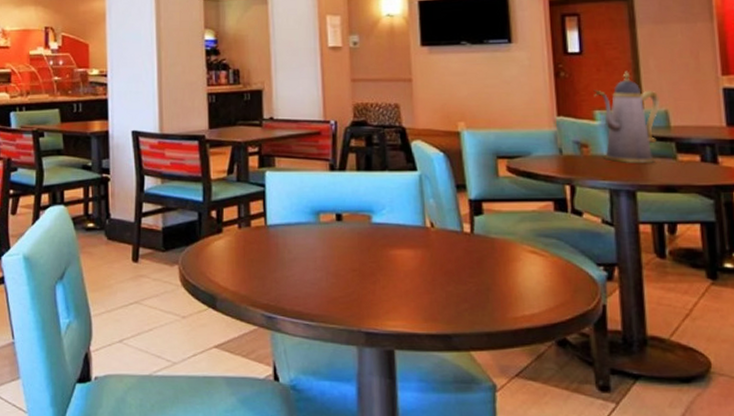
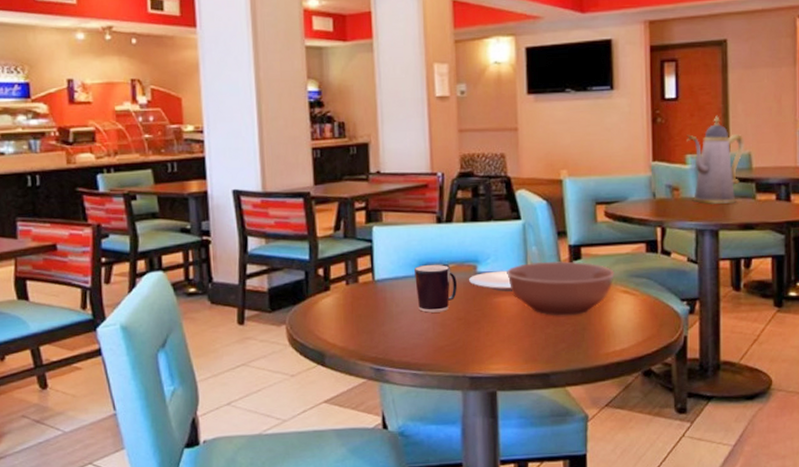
mug: none [307,212,351,262] -> present [414,264,457,313]
plate: none [364,222,411,244] -> present [469,270,513,292]
bowl: none [403,215,520,274] -> present [507,261,614,316]

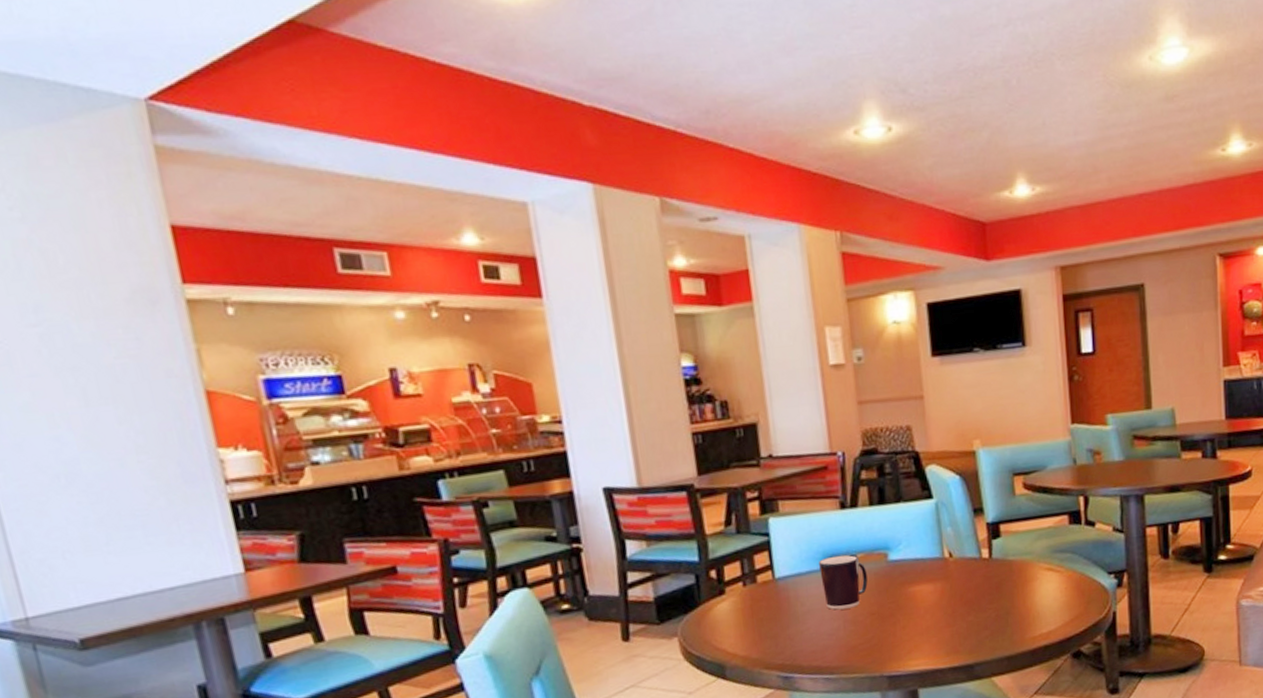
plate: present [469,270,513,292] -> none [880,556,930,580]
bowl: present [507,261,614,316] -> none [921,540,1037,602]
coffee pot: present [686,115,746,205] -> none [1106,368,1168,467]

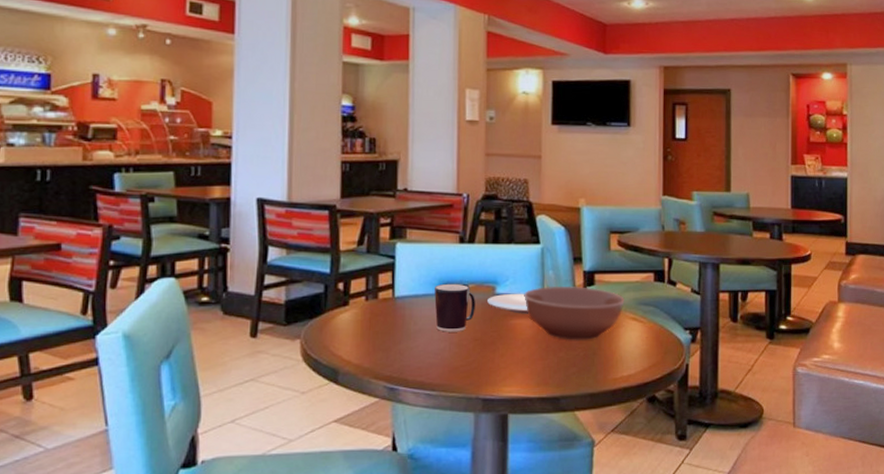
plate: none [880,556,930,580] -> present [487,293,529,314]
bowl: none [921,540,1037,602] -> present [524,285,625,340]

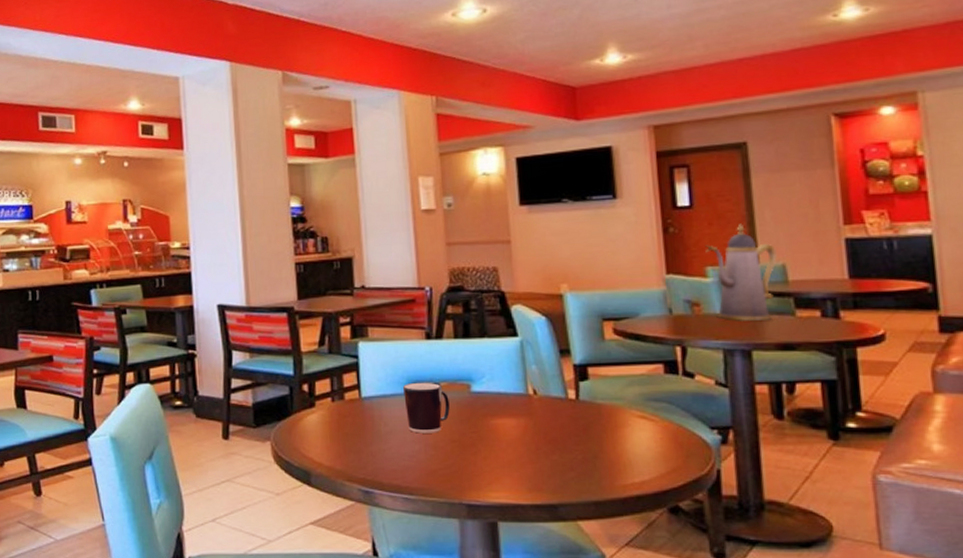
plate: present [487,293,529,314] -> none [463,390,513,413]
bowl: present [524,285,625,340] -> none [504,381,629,442]
coffee pot: none [693,157,745,240] -> present [705,223,778,322]

